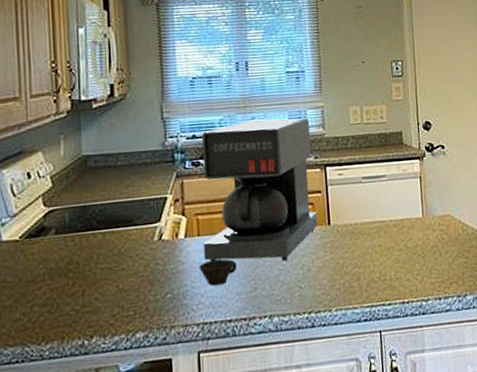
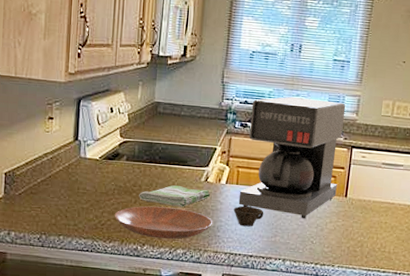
bowl: none [48,280,177,326] -> present [114,206,213,239]
dish towel: none [77,249,169,281] -> present [139,185,211,207]

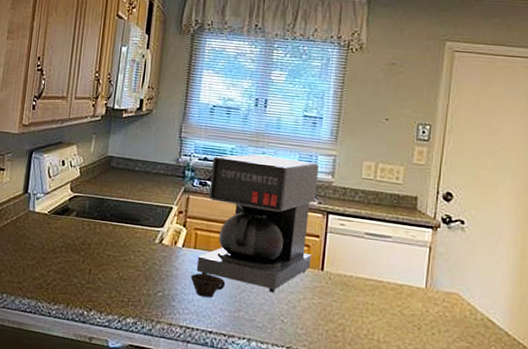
bowl: present [114,206,213,239] -> none [60,266,168,306]
dish towel: present [139,185,211,207] -> none [87,245,166,271]

